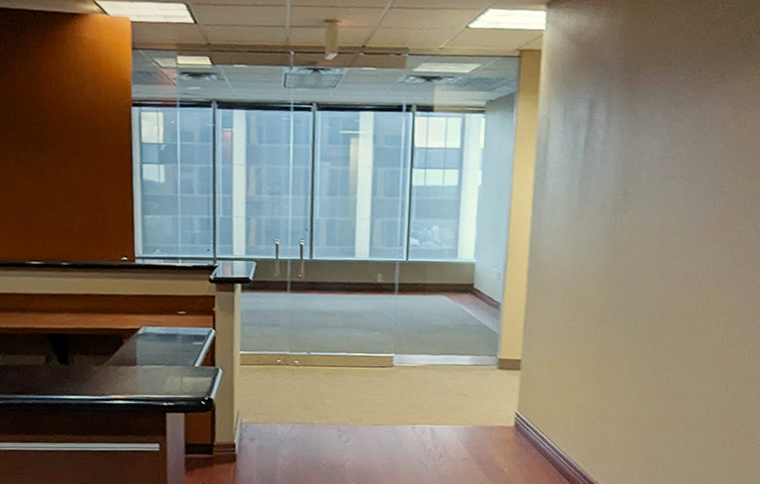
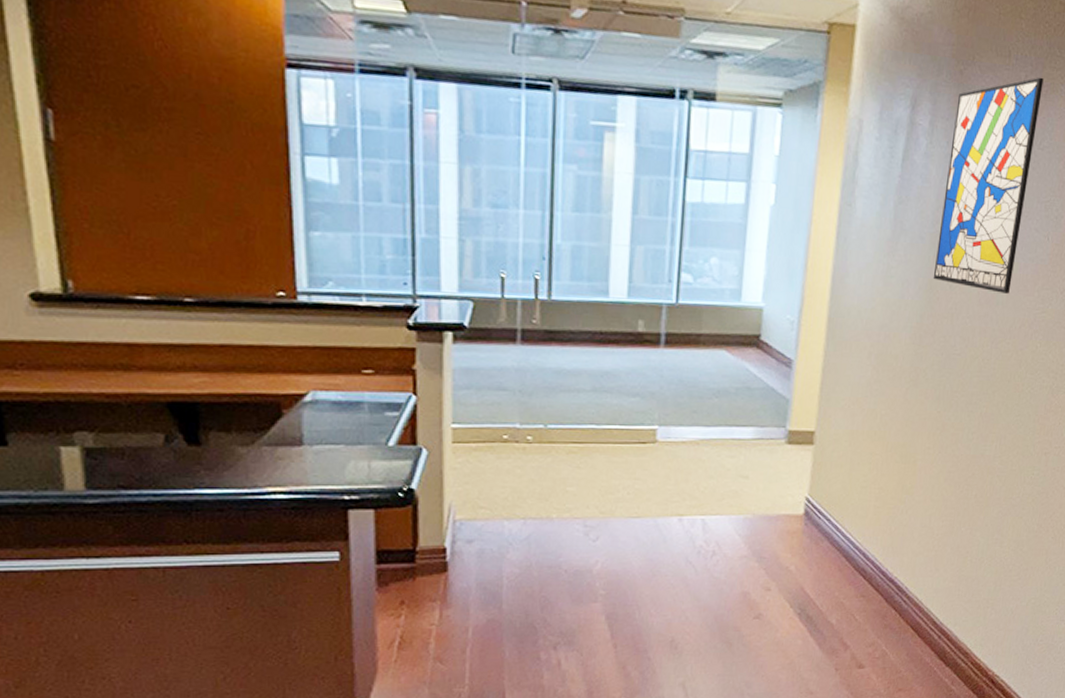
wall art: none [615,78,701,249] -> present [933,77,1044,294]

